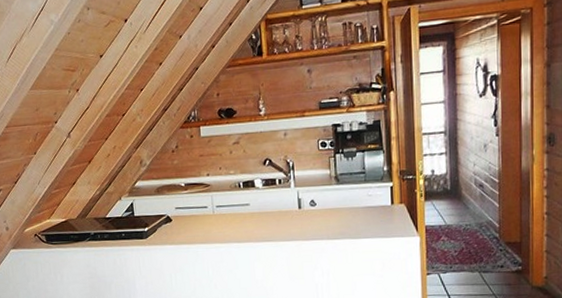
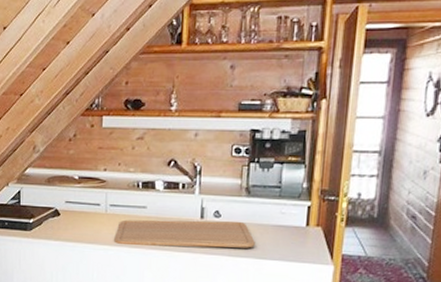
chopping board: none [224,208,349,242] -> present [114,219,255,248]

